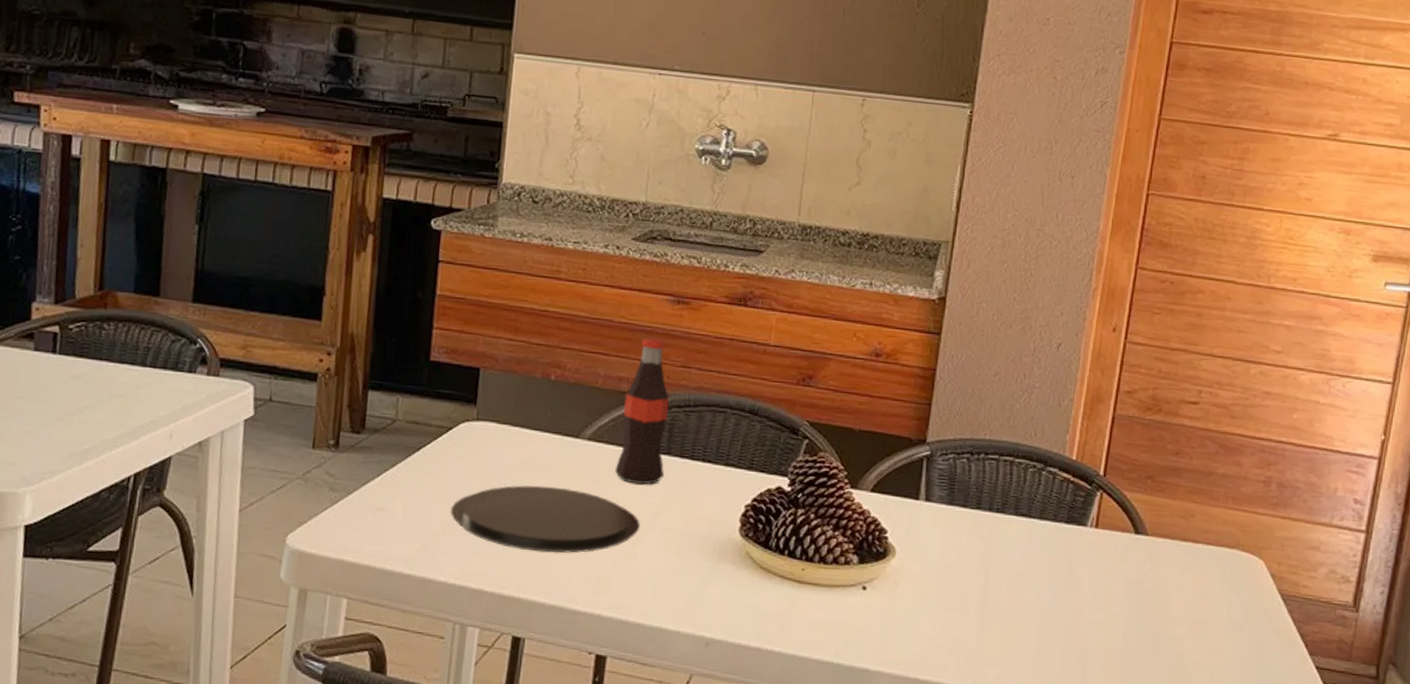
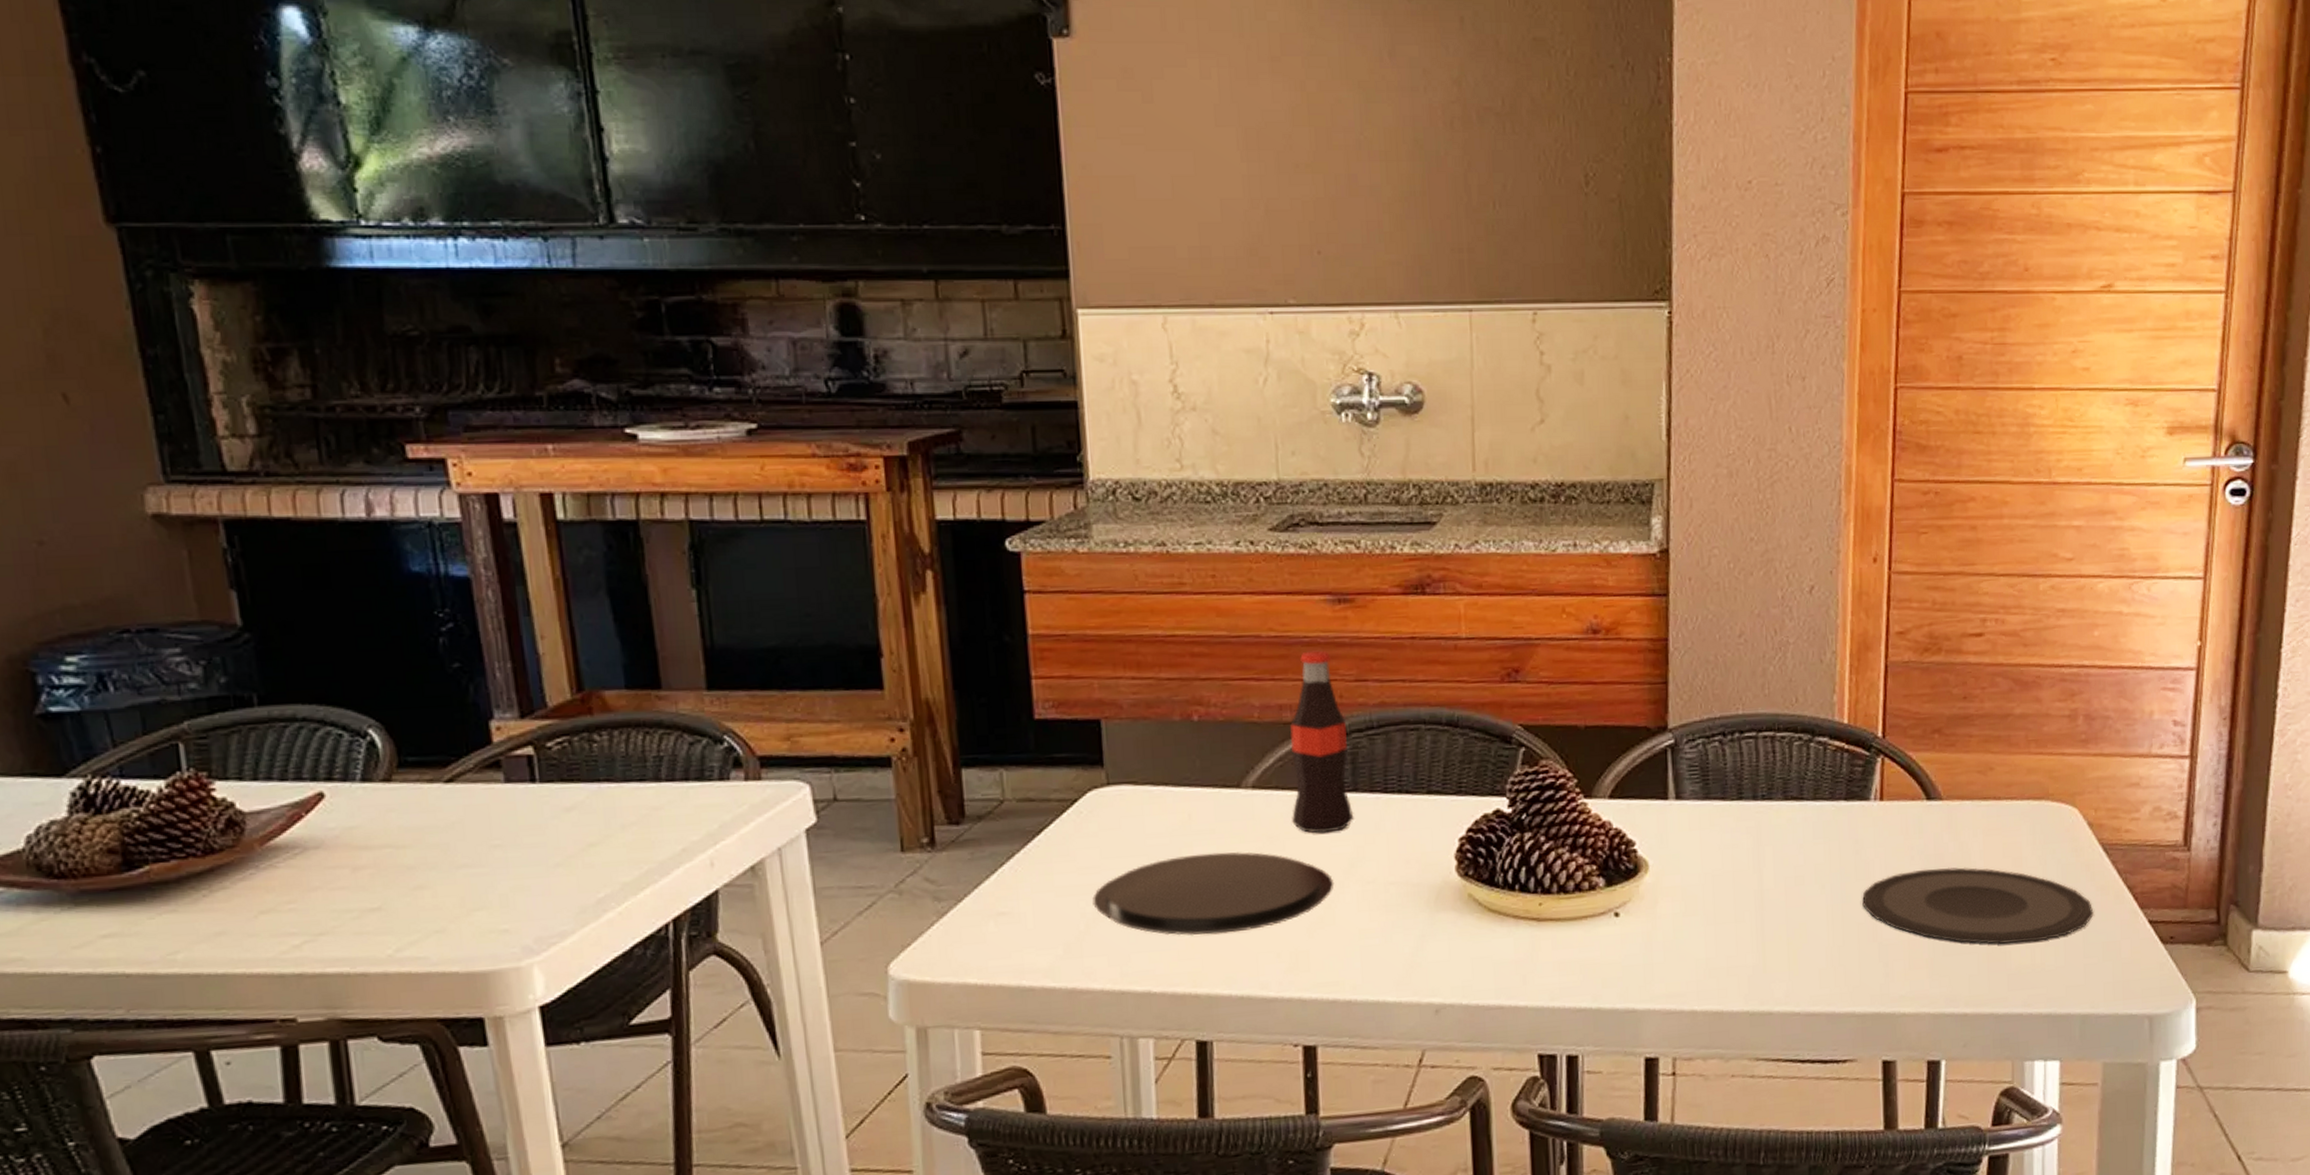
plate: none [1070,591,1268,669] -> present [1862,867,2094,944]

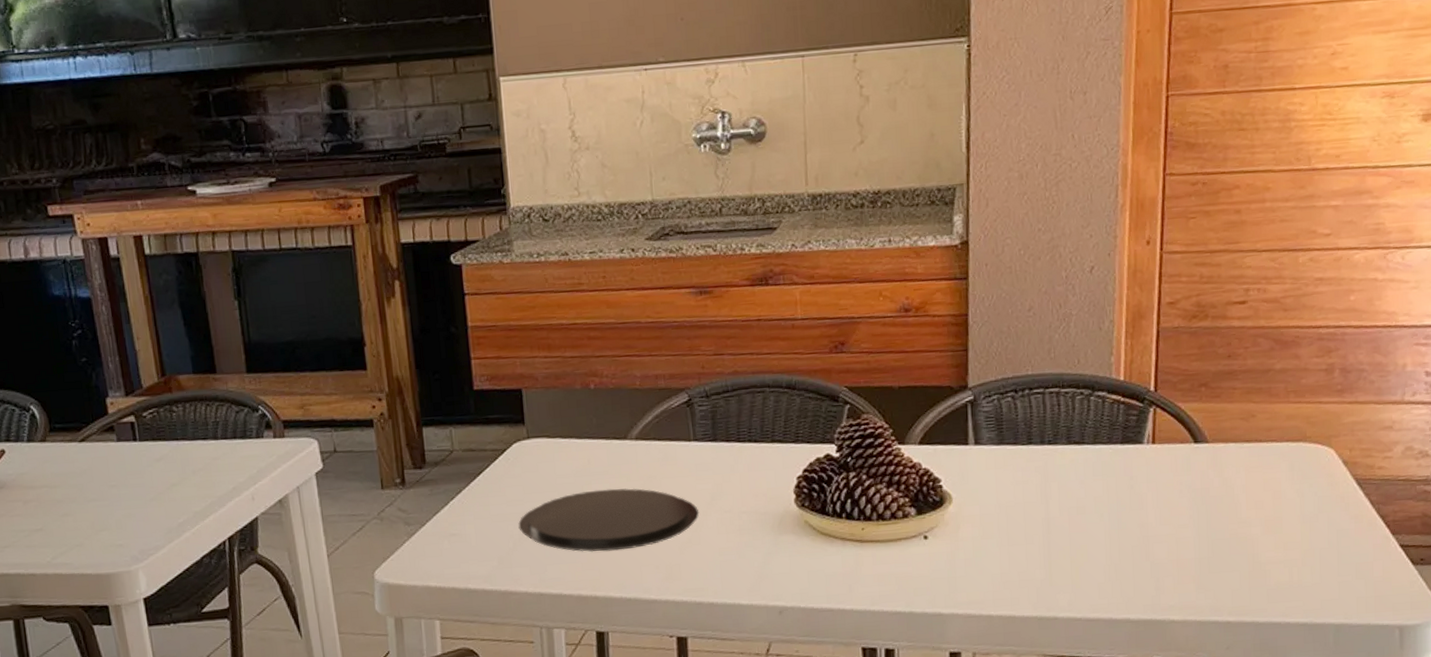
bottle: present [1290,650,1354,833] -> none [664,331,714,474]
plate: present [1862,867,2094,944] -> none [1136,499,1348,564]

